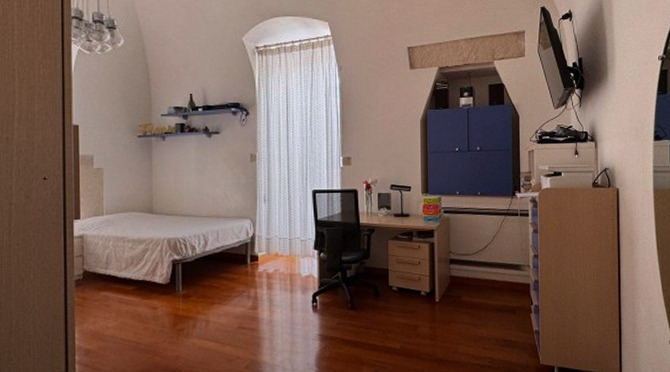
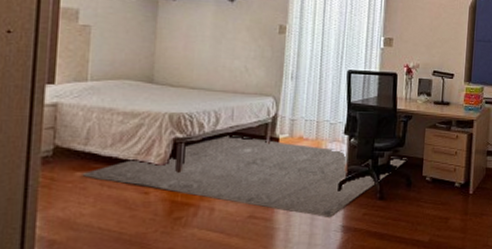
rug: none [105,255,373,327] -> present [82,135,407,217]

